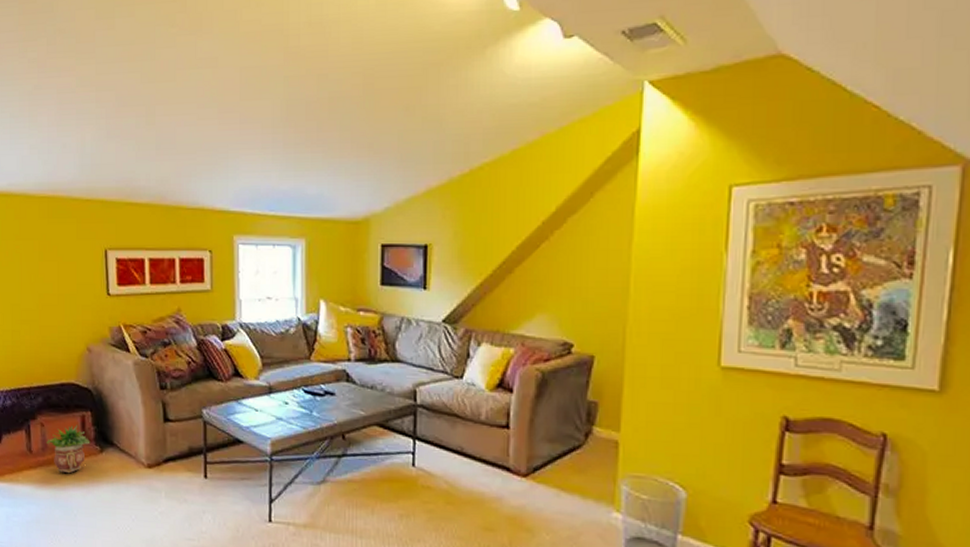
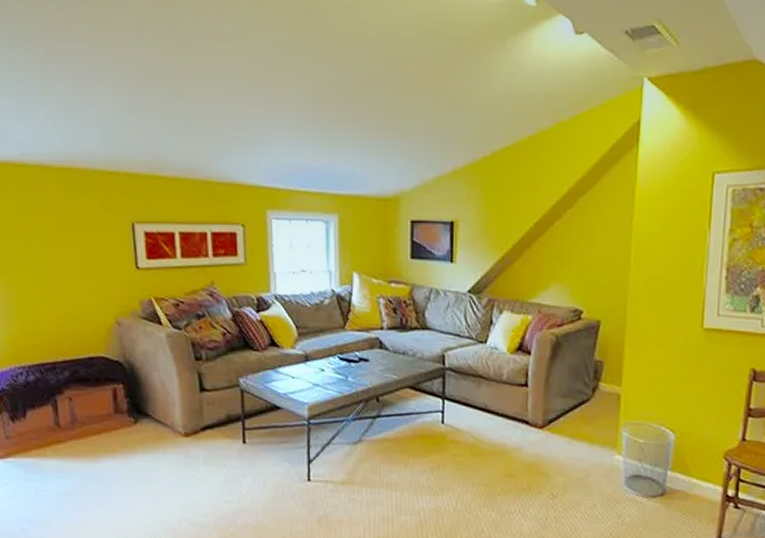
potted plant: present [47,424,91,474] -> none [76,397,124,446]

